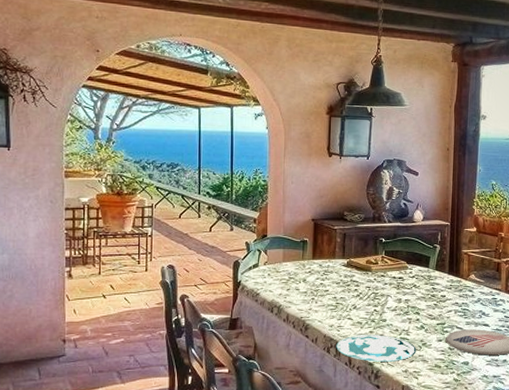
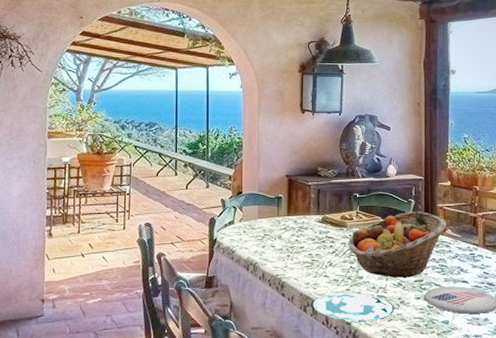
fruit basket: none [372,257,470,322] -> present [347,211,446,279]

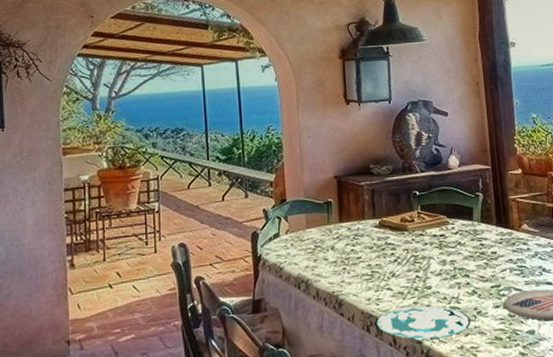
fruit basket: present [347,211,446,279] -> none [410,206,522,285]

